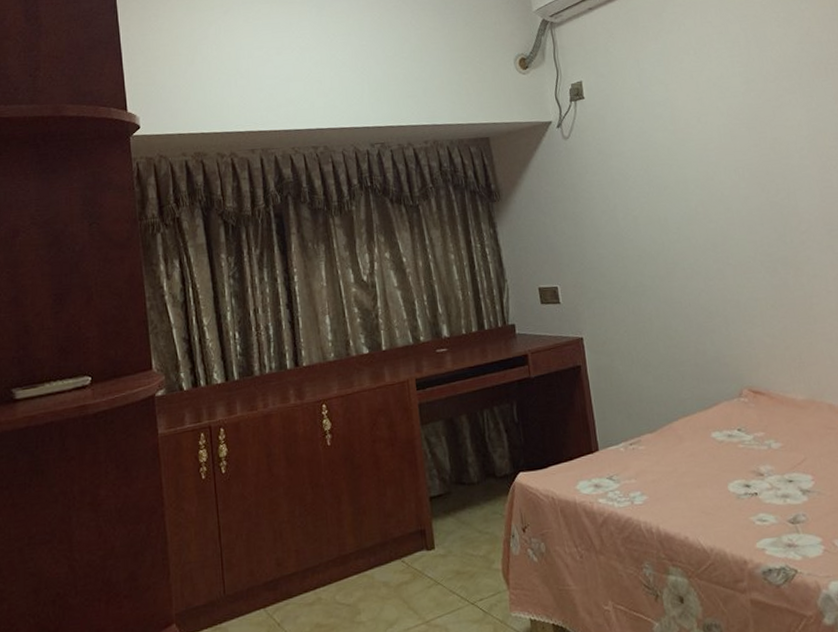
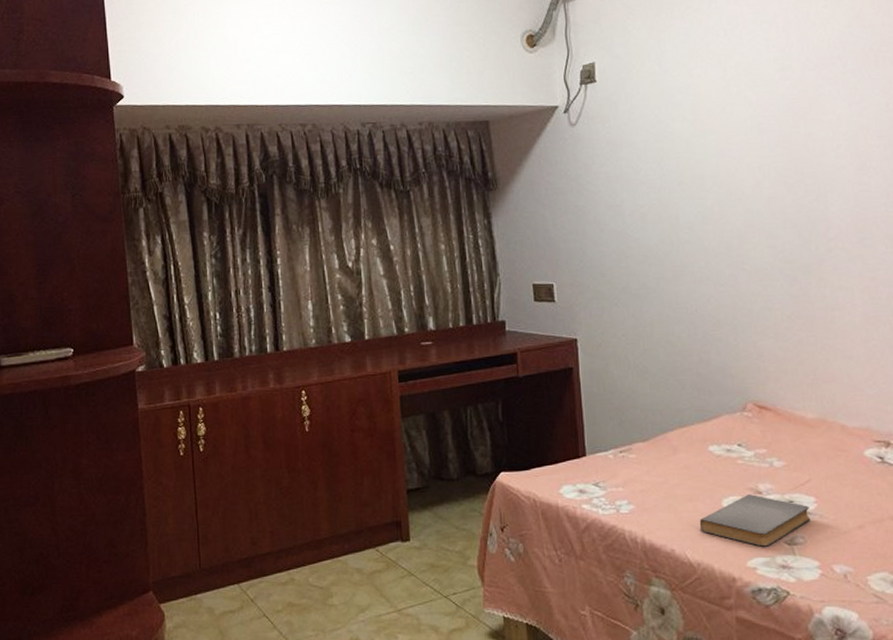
book: none [708,477,809,528] -> present [699,494,810,547]

